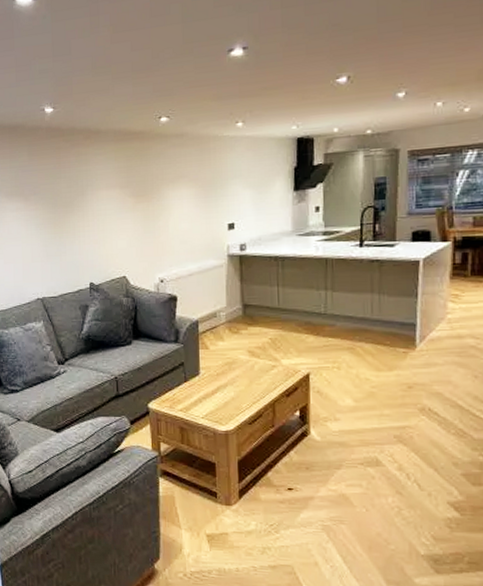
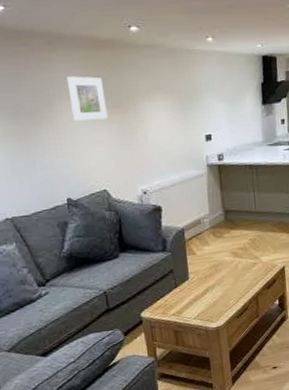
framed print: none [99,167,133,210] -> present [66,76,108,121]

